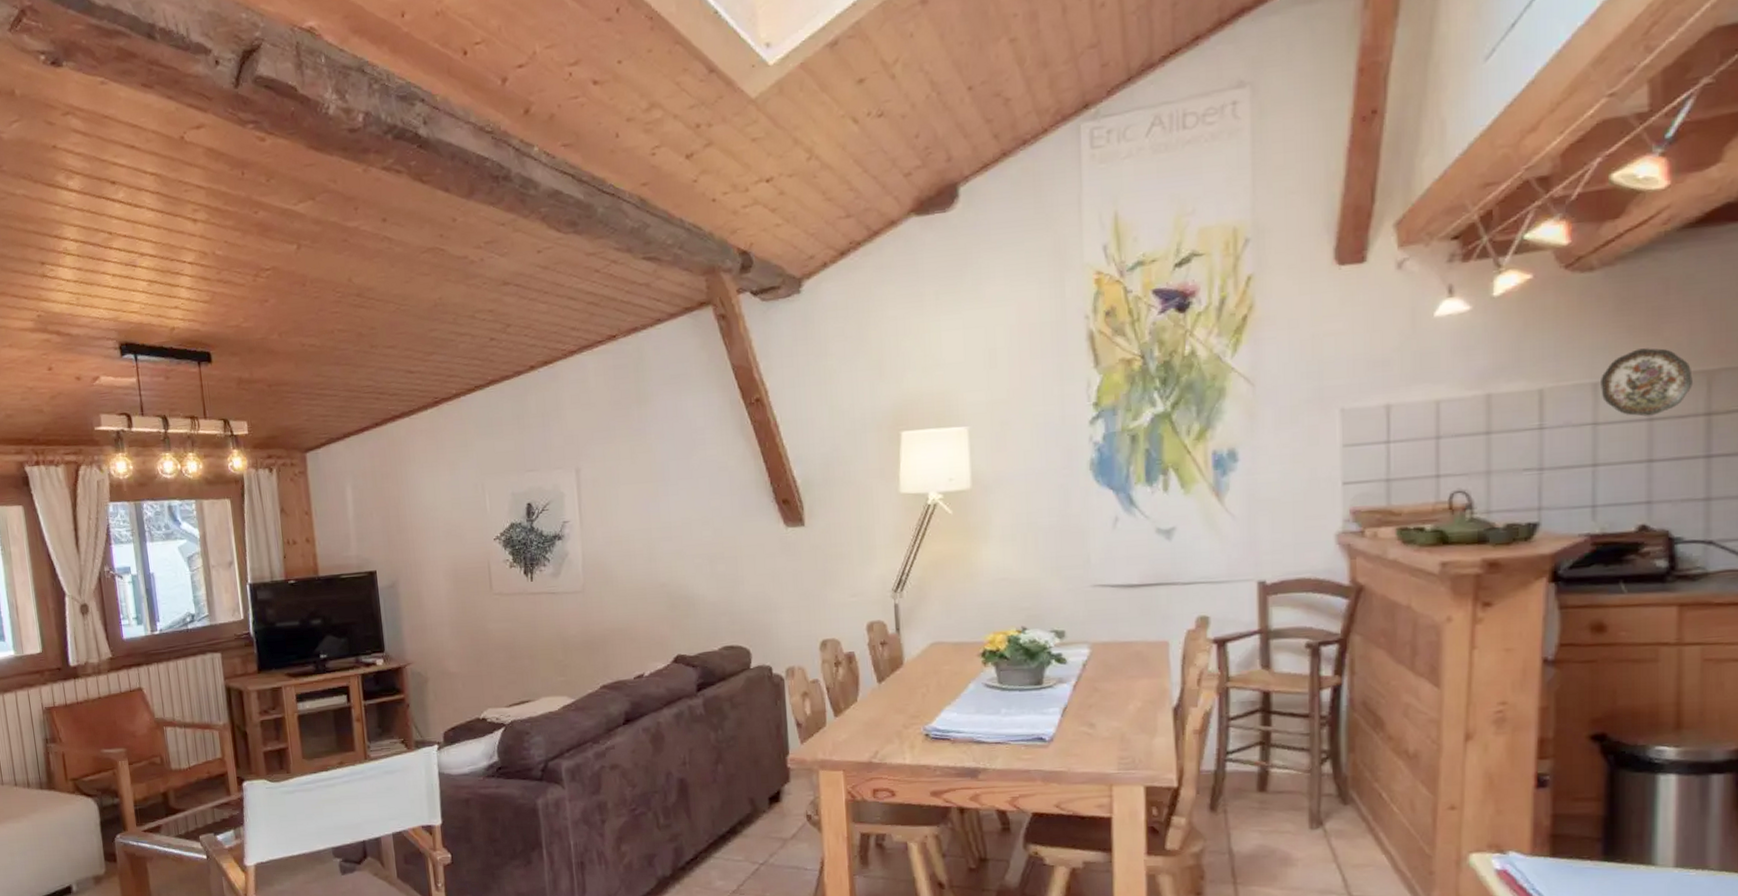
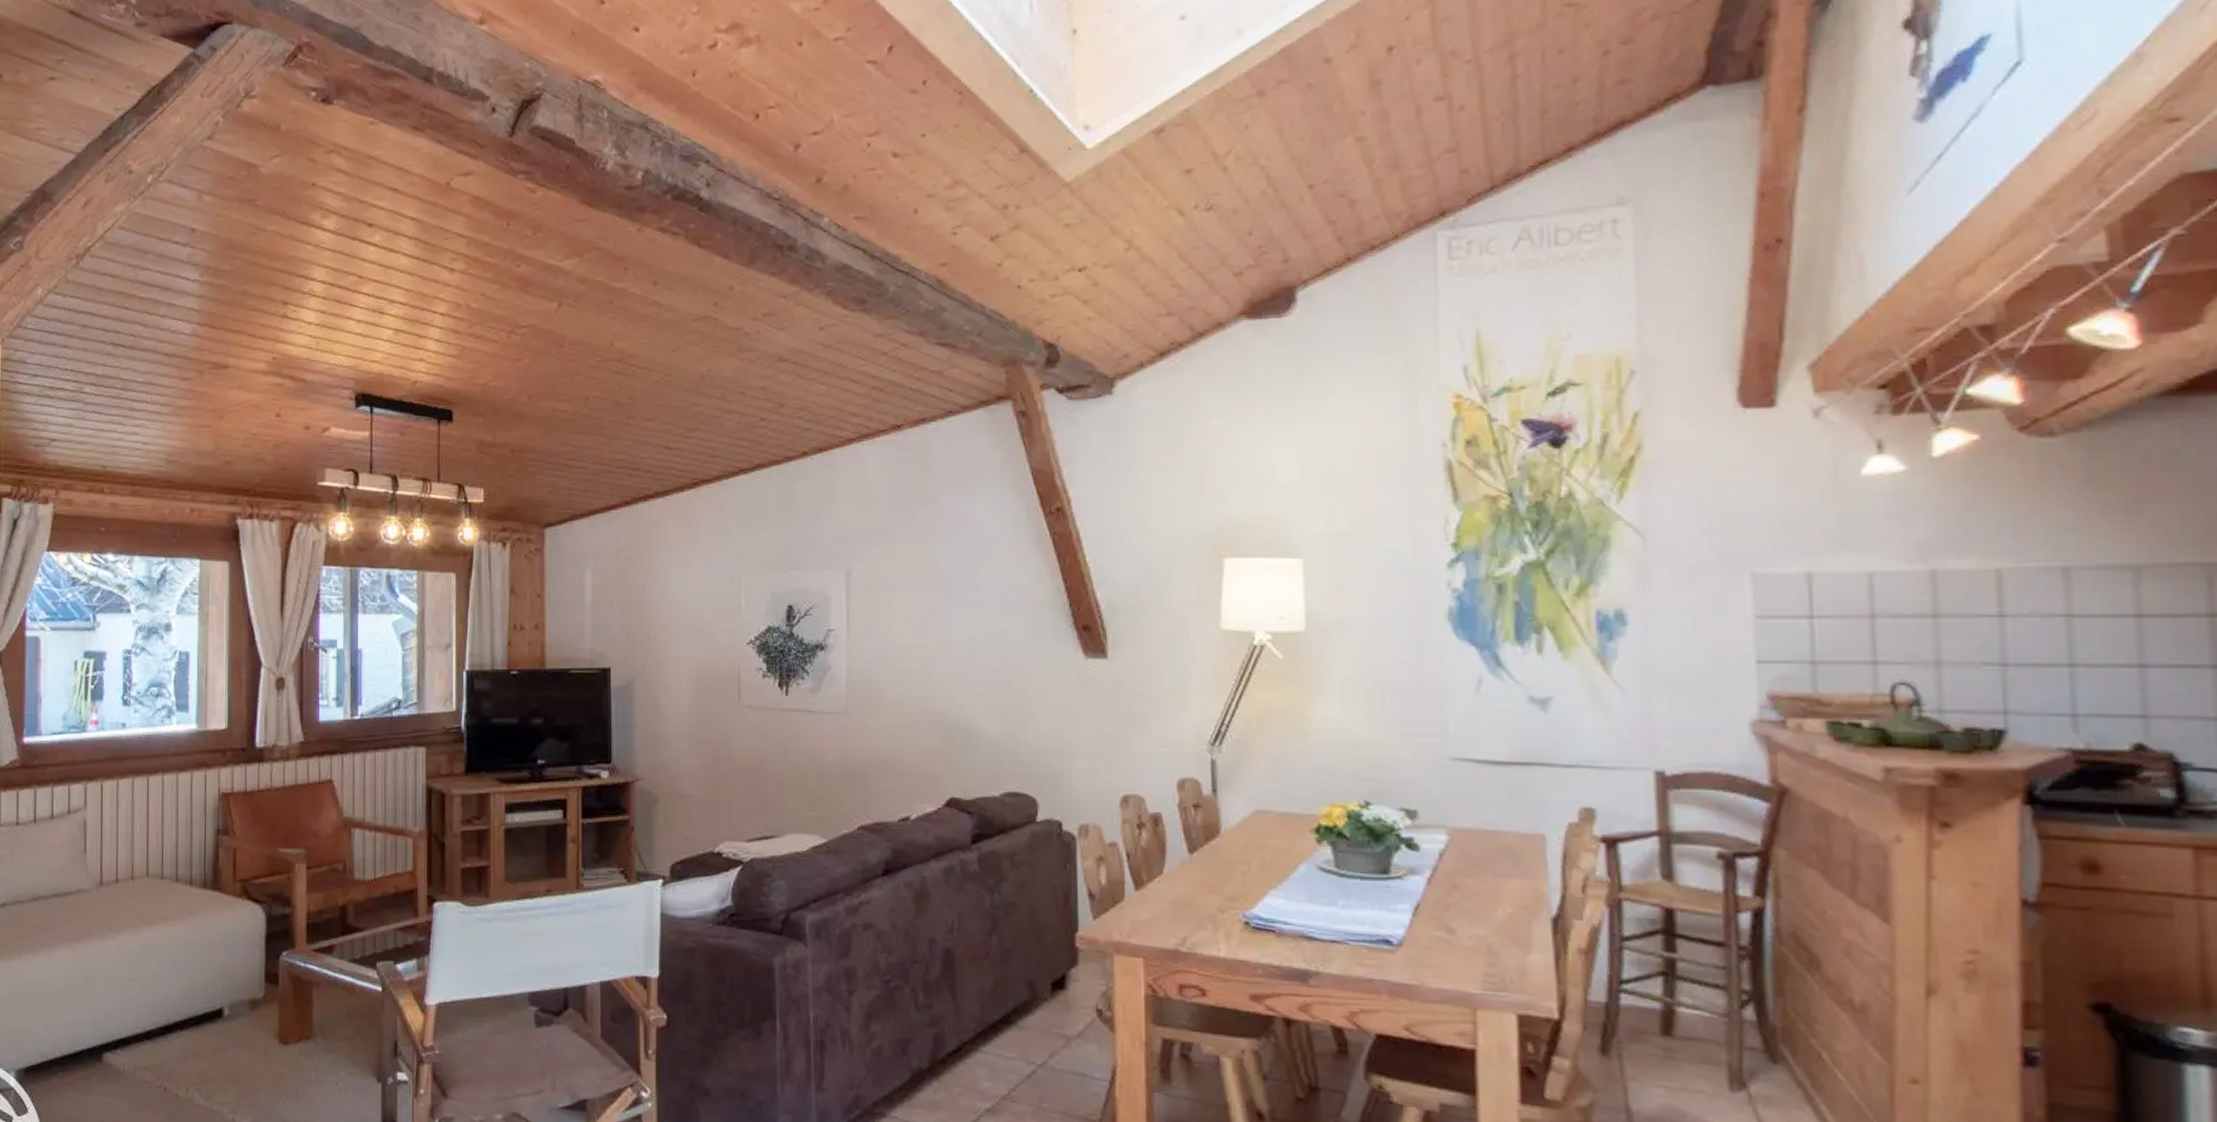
decorative plate: present [1601,348,1693,417] -> none [2072,531,2189,612]

